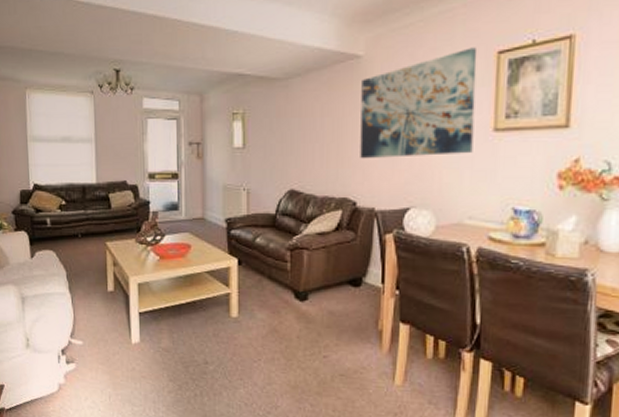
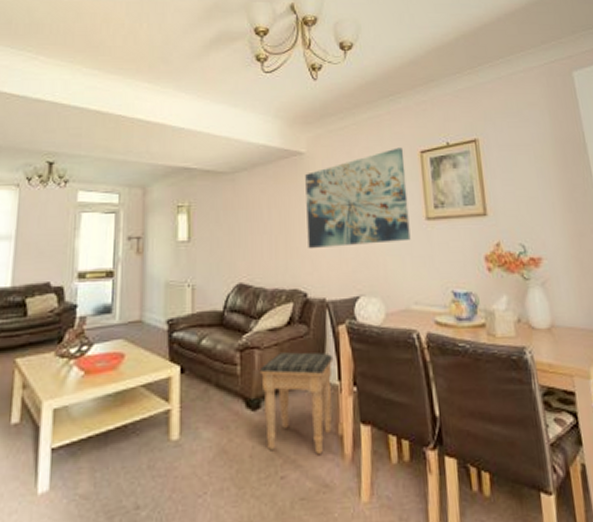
footstool: none [307,255,379,342] -> present [259,352,334,454]

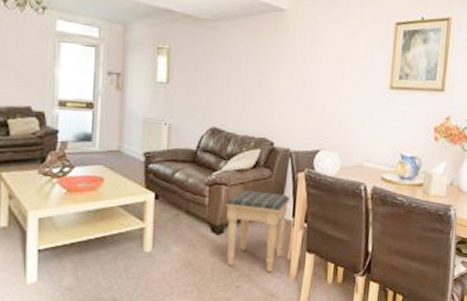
wall art: present [305,147,411,249] -> none [279,16,381,106]

